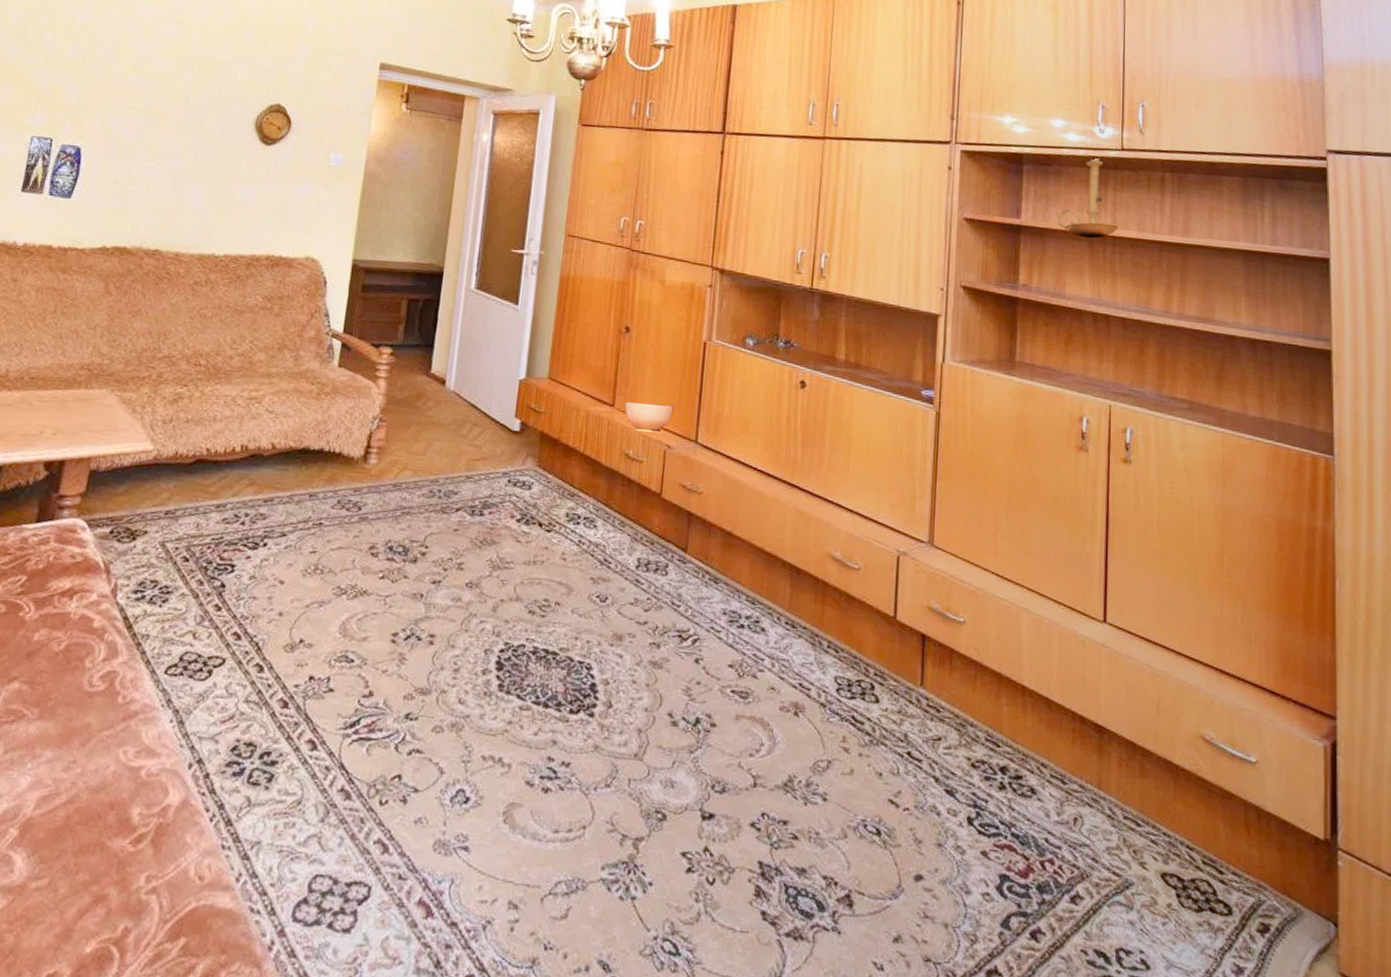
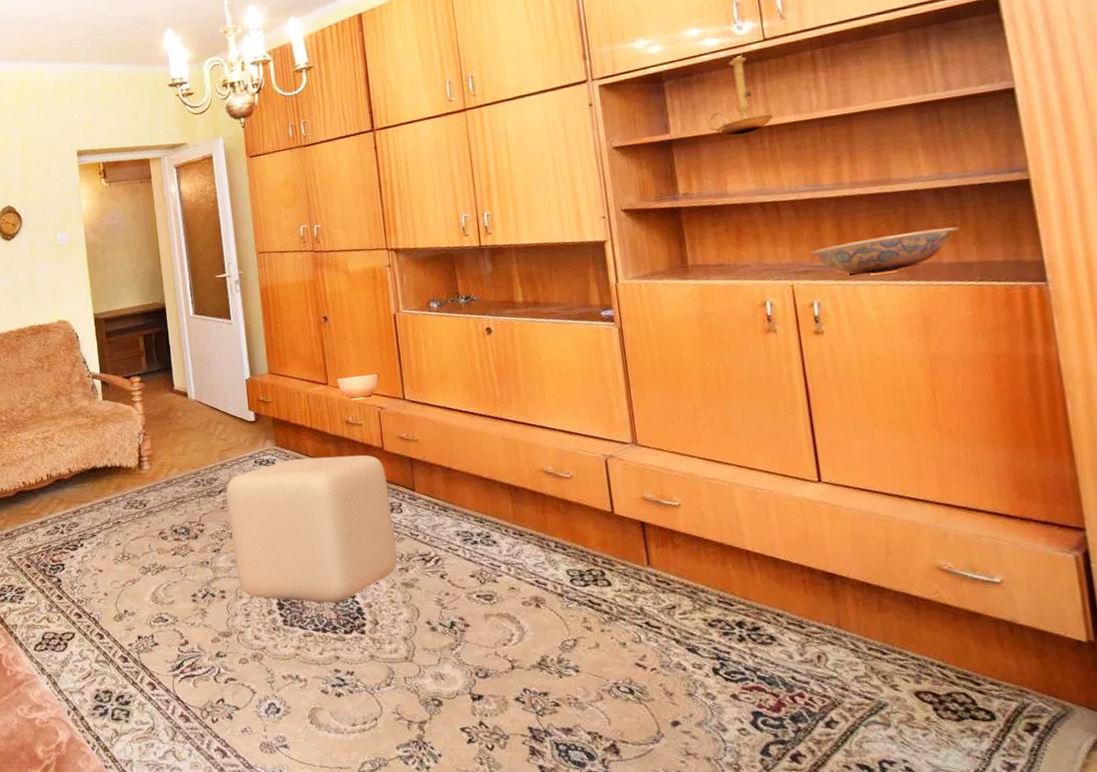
pouf: none [455,486,658,673] -> present [225,455,398,603]
ceramic bowl: none [1131,373,1267,414] -> present [809,227,960,275]

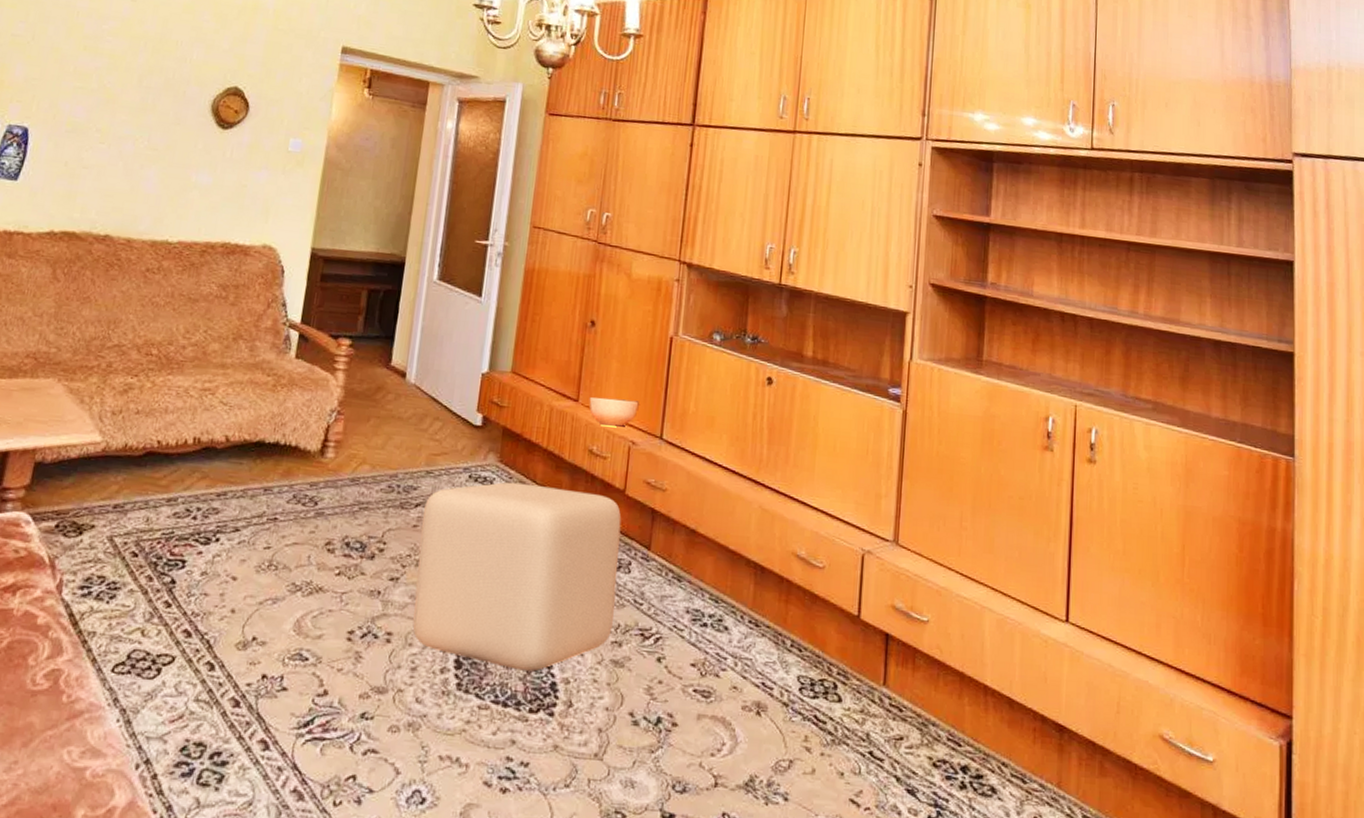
candle holder: present [705,53,773,136] -> none [1025,155,1087,238]
ceramic bowl: present [809,227,960,275] -> none [1096,373,1231,414]

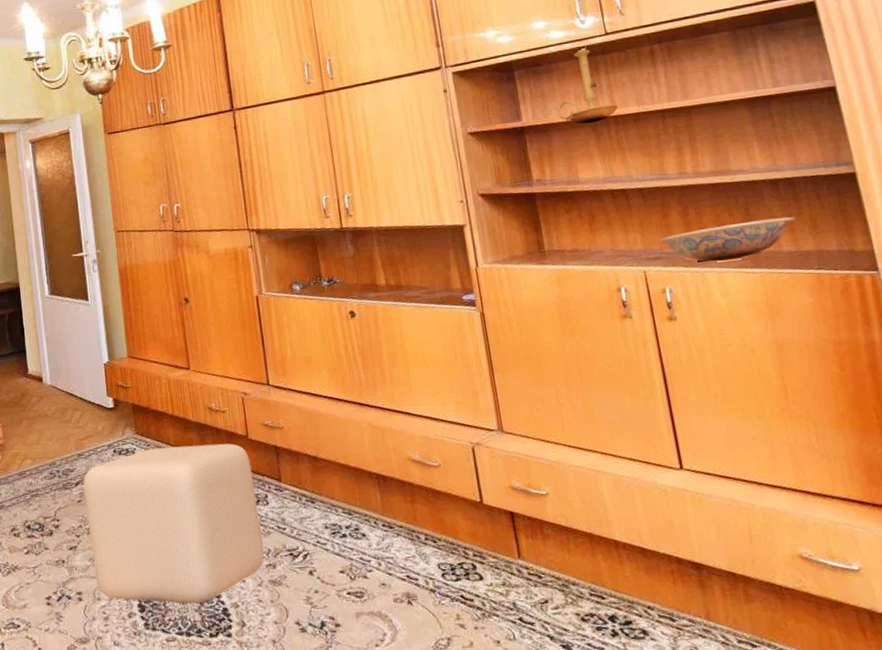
bowl: present [589,396,639,427] -> none [198,357,243,384]
candle holder: none [1025,155,1087,238] -> present [555,46,618,125]
ceramic bowl: none [1096,373,1231,414] -> present [659,217,797,262]

